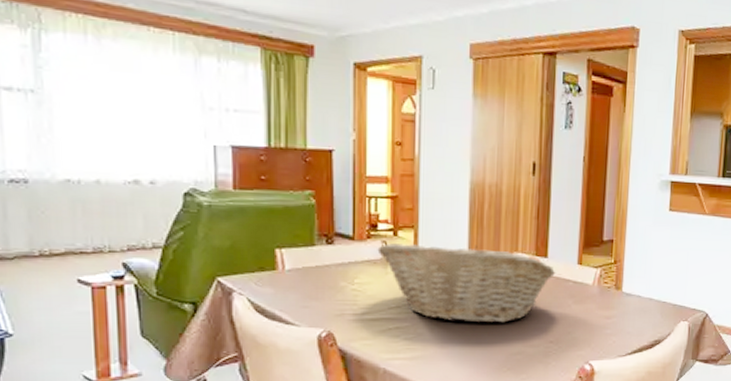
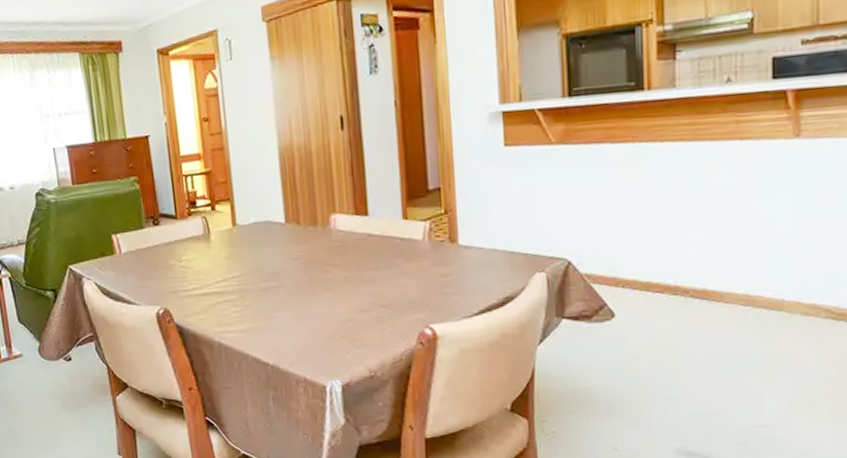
fruit basket: present [377,243,556,323] -> none [198,210,380,291]

